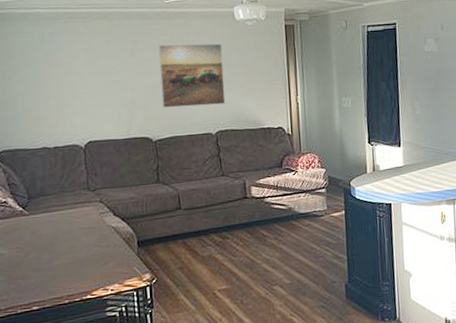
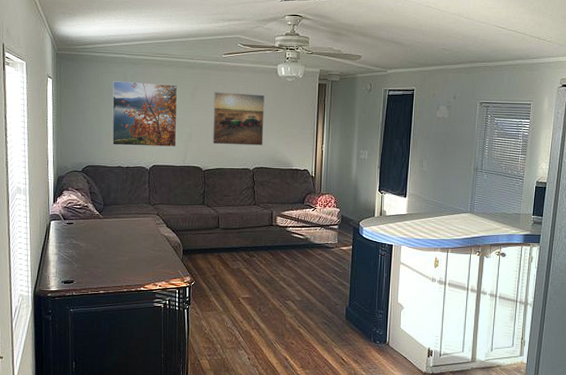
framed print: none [27,40,117,122] -> present [112,81,178,147]

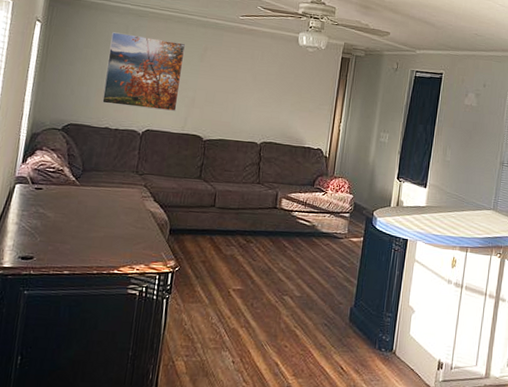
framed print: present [213,92,264,146] -> none [218,55,282,119]

